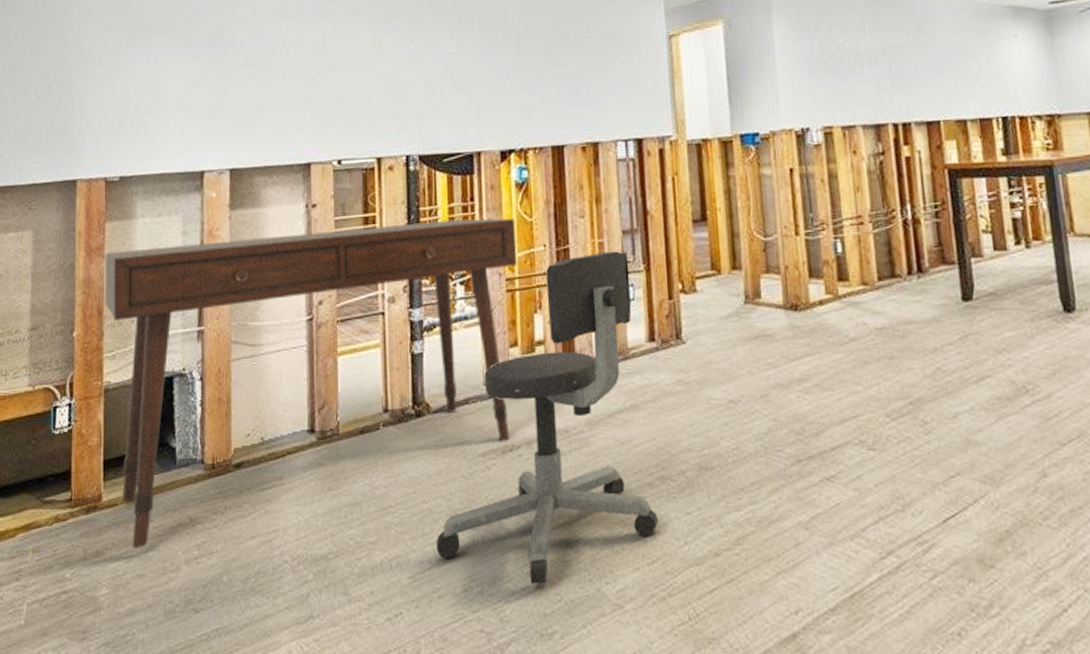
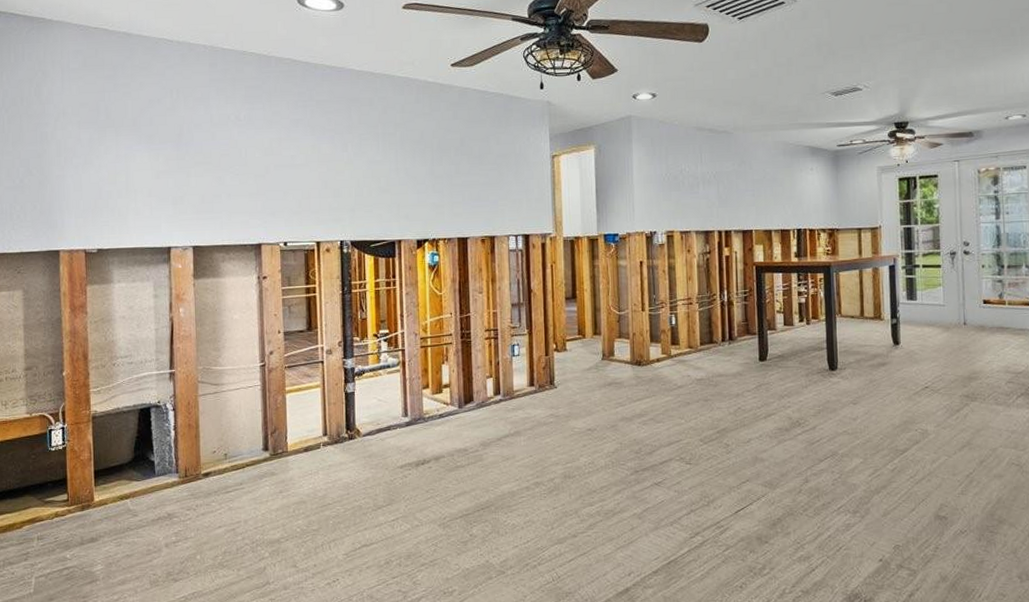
desk: present [105,218,518,548] -> none [88,291,430,536]
office chair: present [436,251,658,584] -> none [364,319,532,558]

